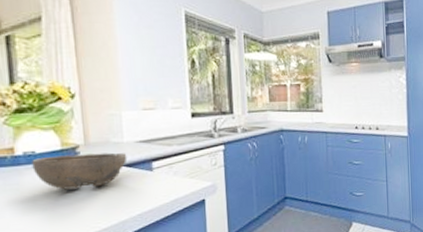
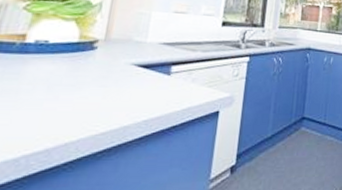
bowl: present [32,152,128,190] -> none [40,47,147,86]

